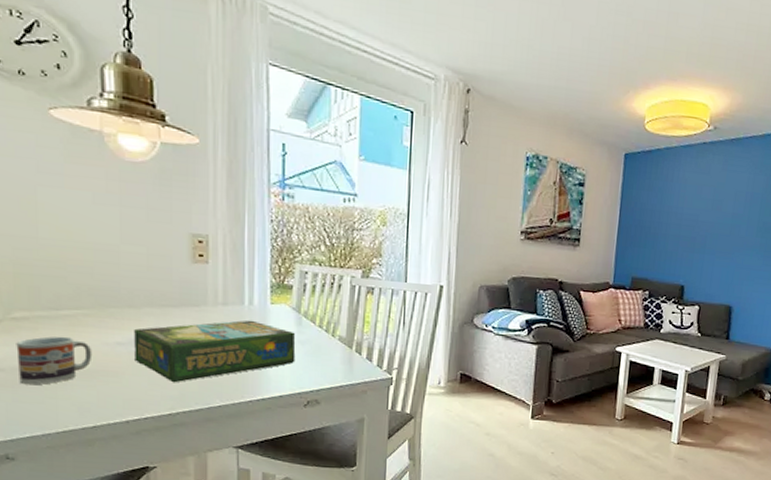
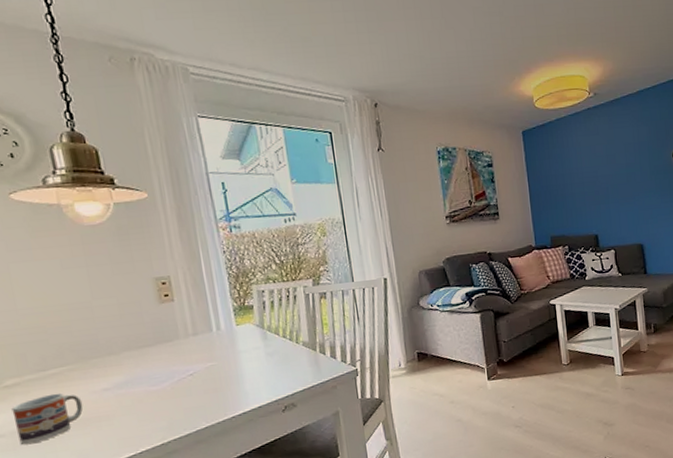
board game: present [134,320,296,383] -> none [117,343,268,415]

